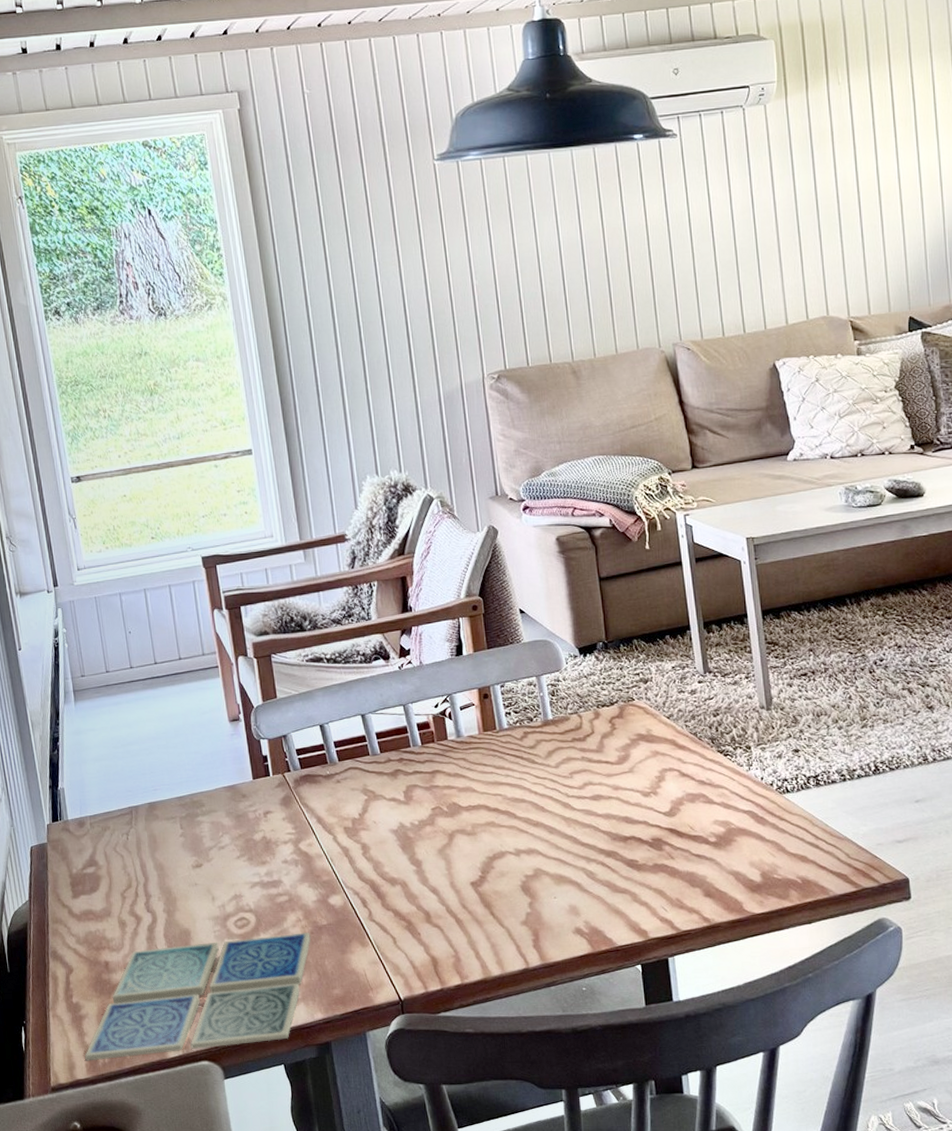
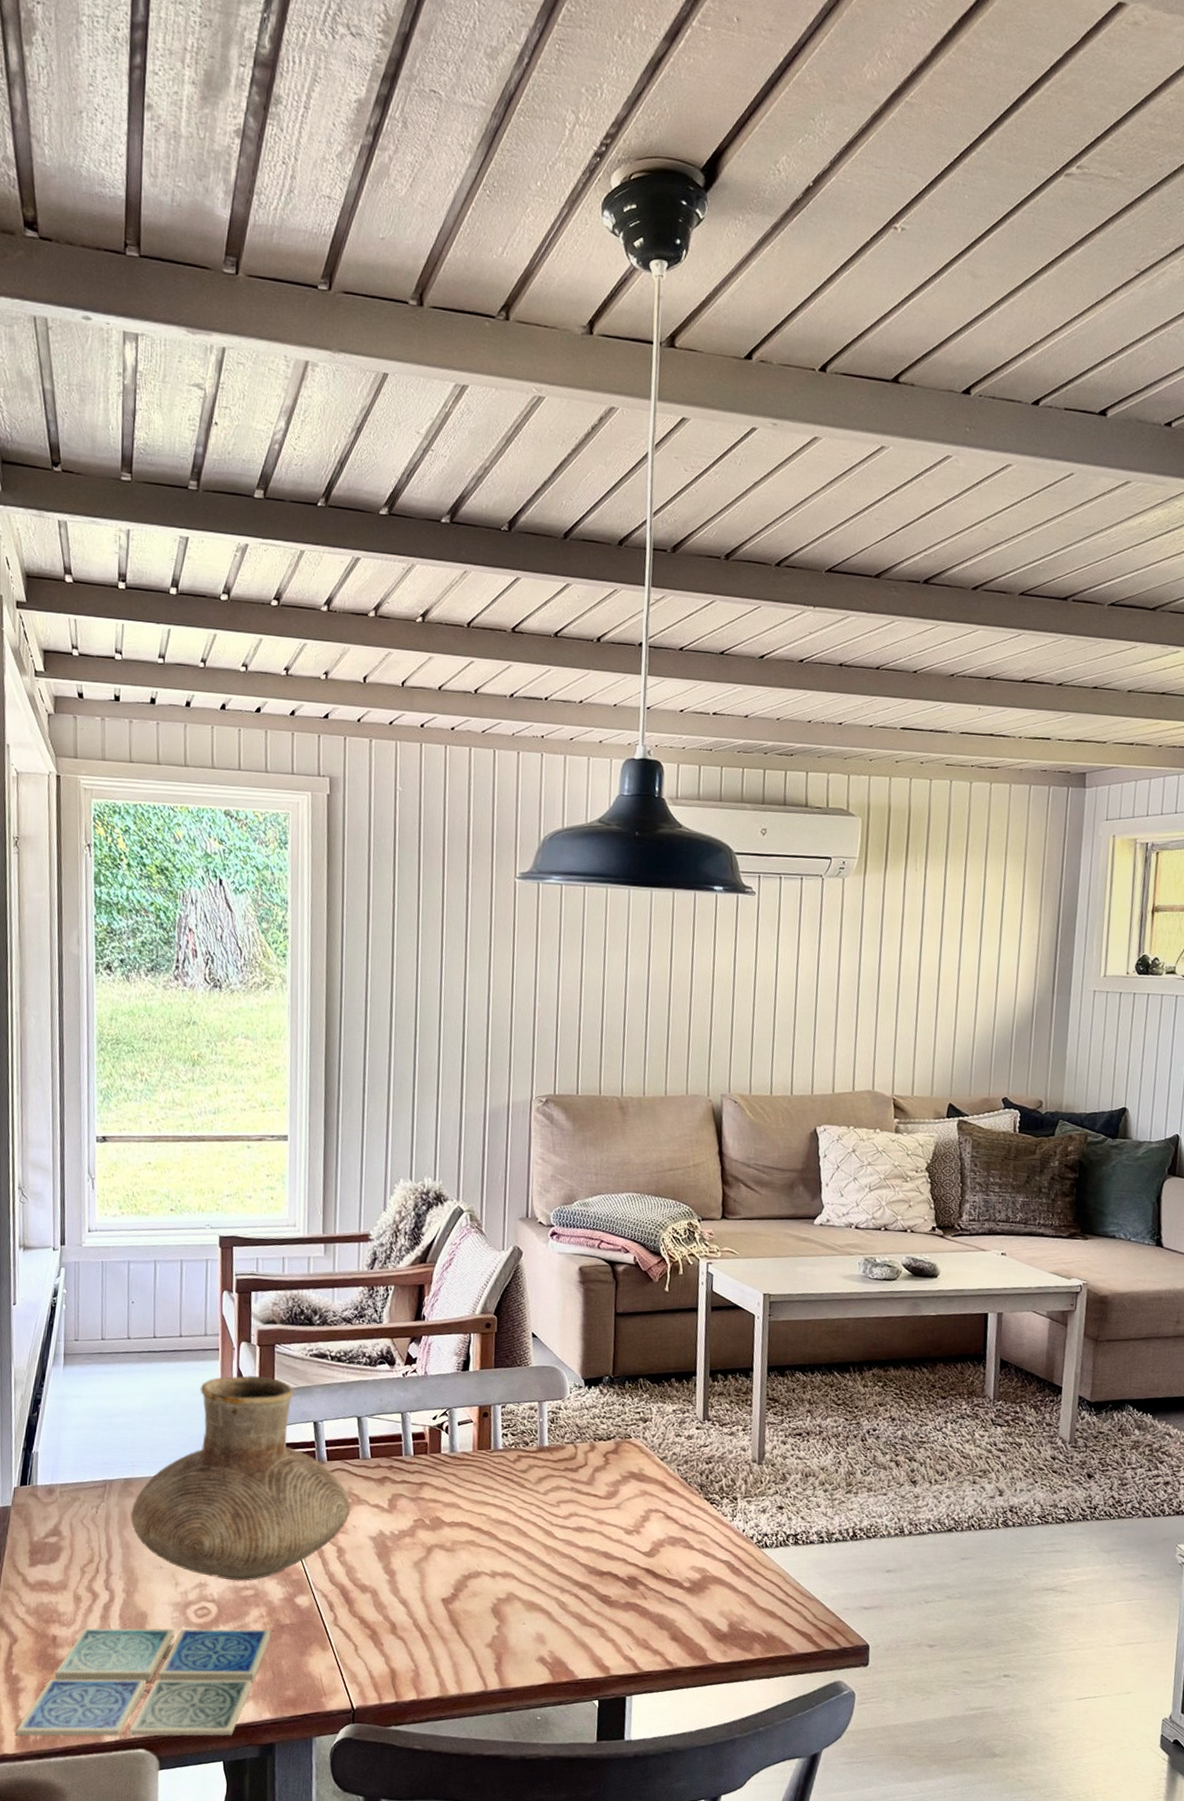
vase: none [159,687,368,889] -> present [130,1375,351,1581]

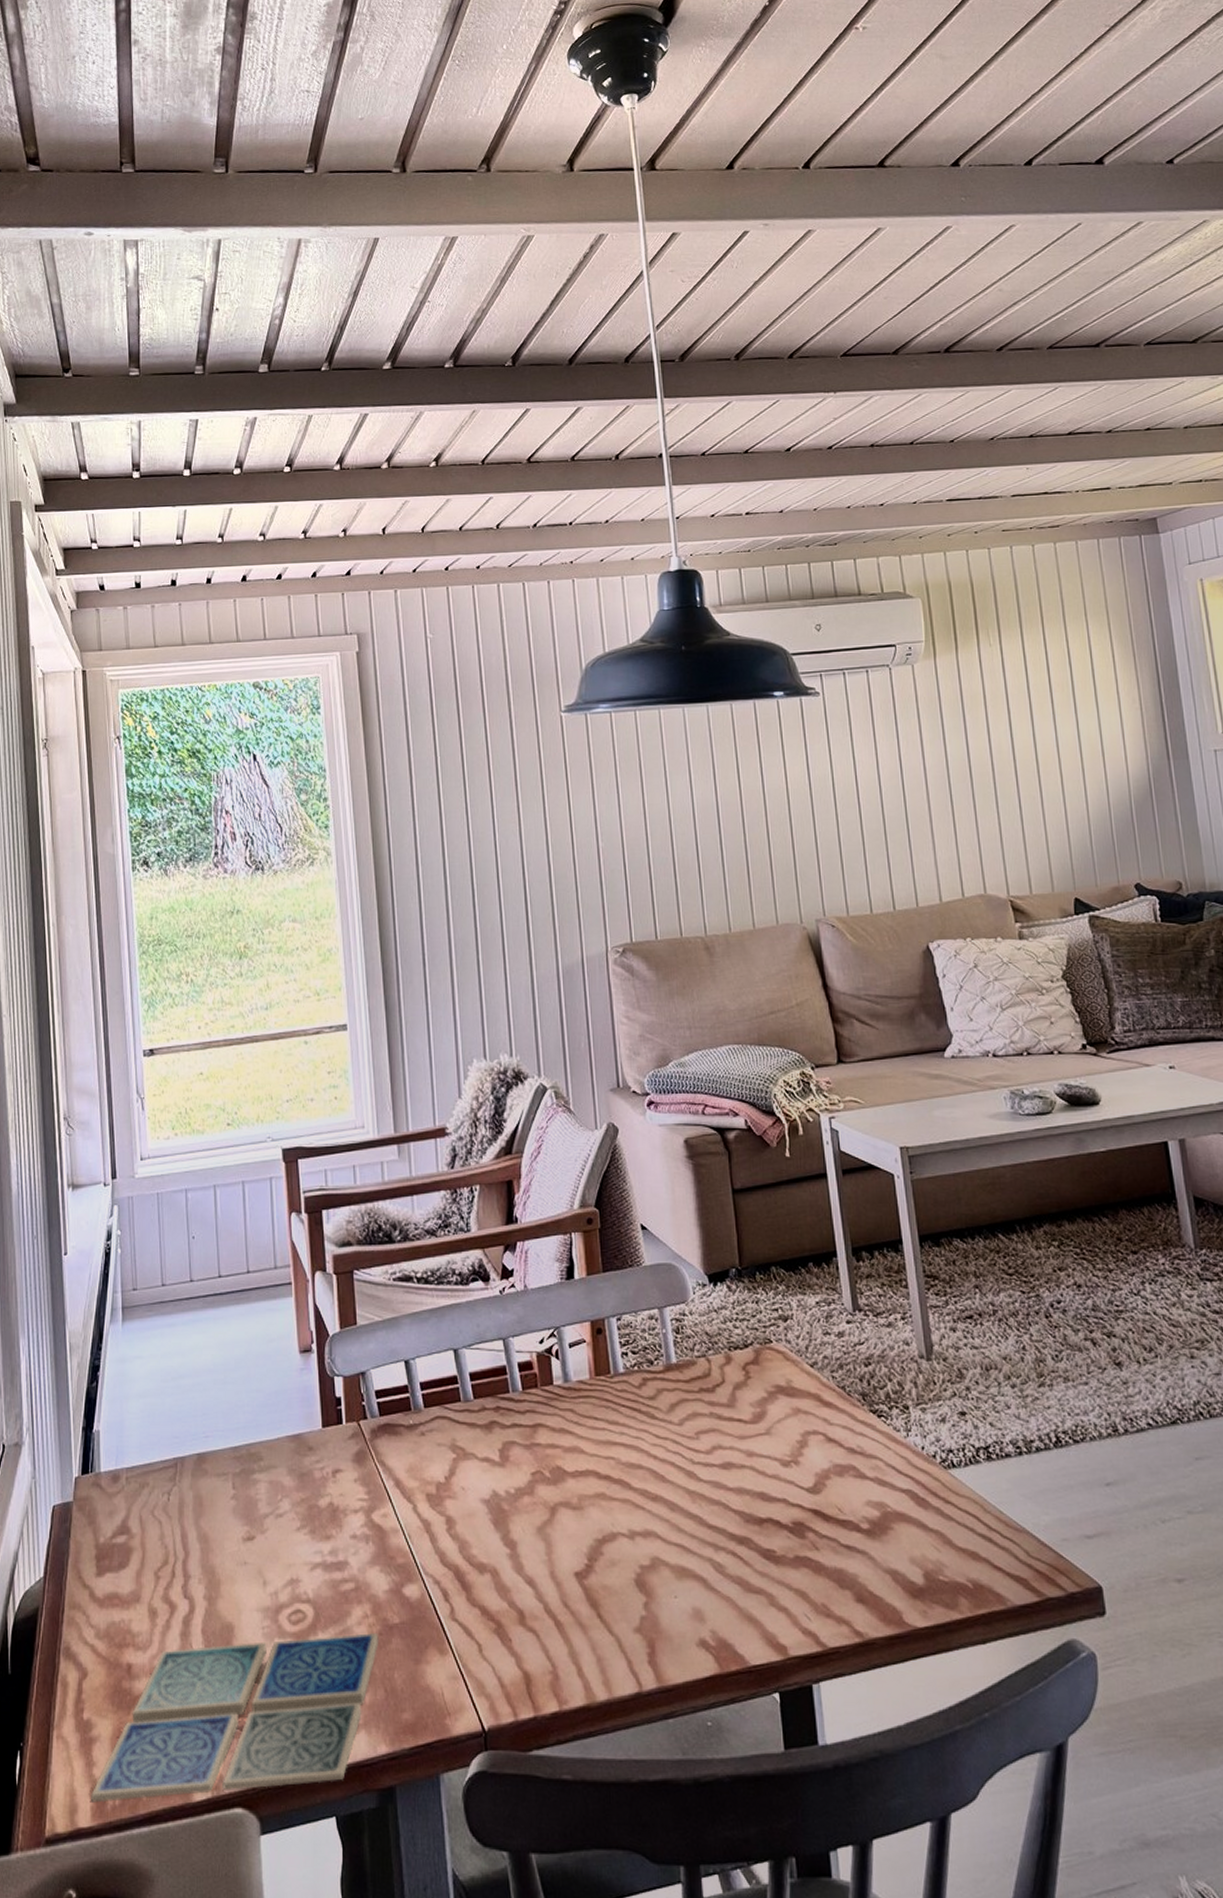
vase: present [130,1375,351,1581] -> none [207,1310,457,1573]

